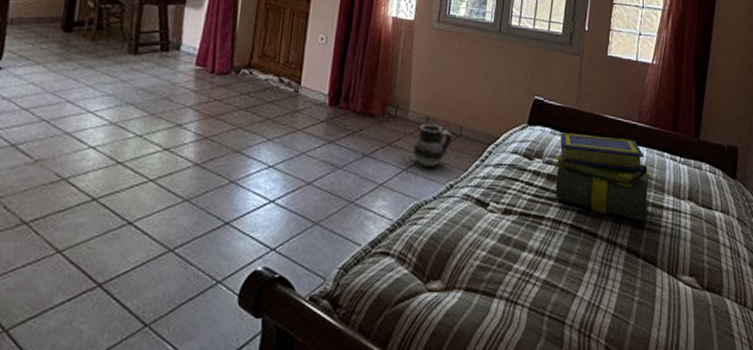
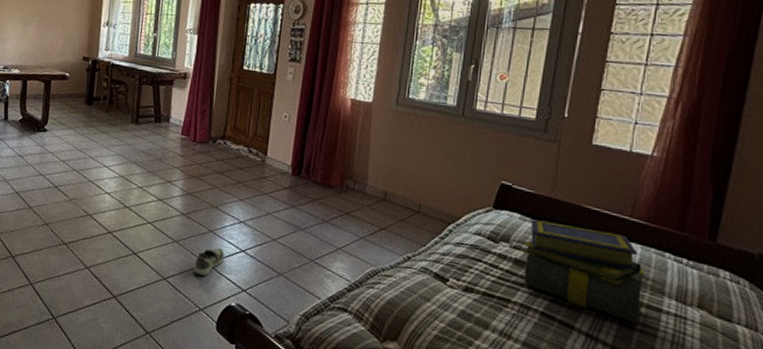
shoe: none [209,202,249,239] -> present [193,248,225,277]
ceramic jug: present [413,123,452,166] -> none [371,197,410,238]

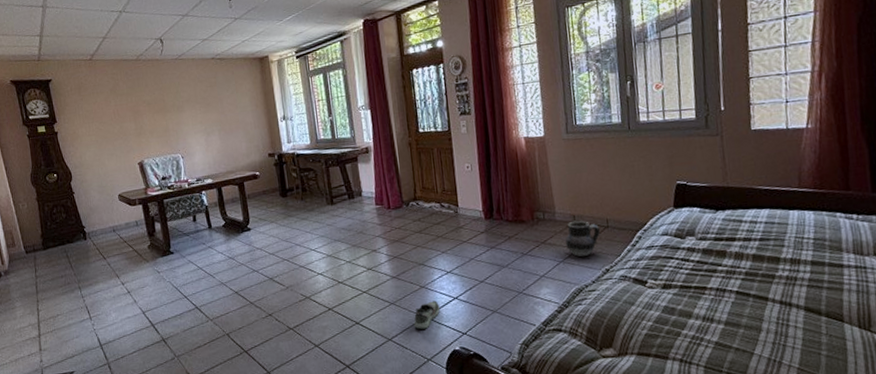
ceramic jug: none [371,197,410,238] -> present [565,220,600,257]
stack of books: present [522,219,644,324] -> none [706,206,825,283]

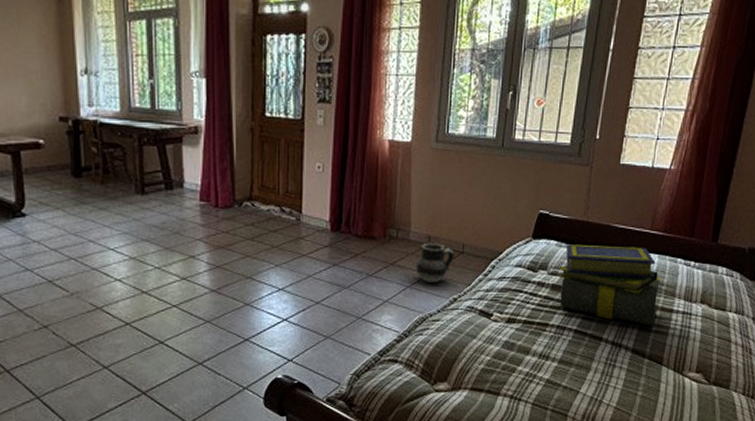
shoe: present [414,301,440,330] -> none [231,321,265,353]
stack of books: none [706,206,825,283] -> present [558,244,660,326]

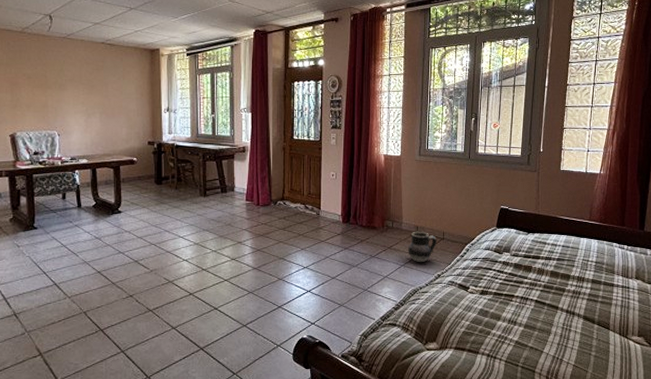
stack of books: present [558,244,660,326] -> none [519,232,601,297]

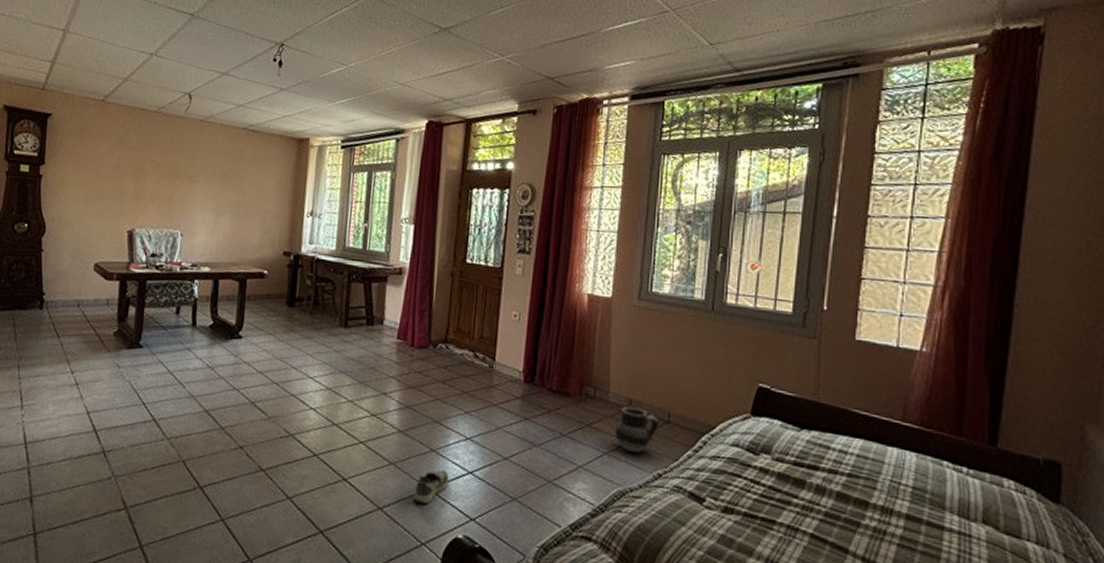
shoe: none [268,292,293,318] -> present [413,470,449,504]

